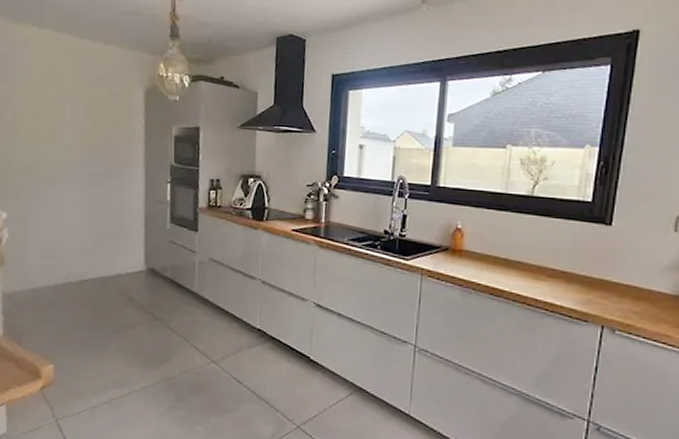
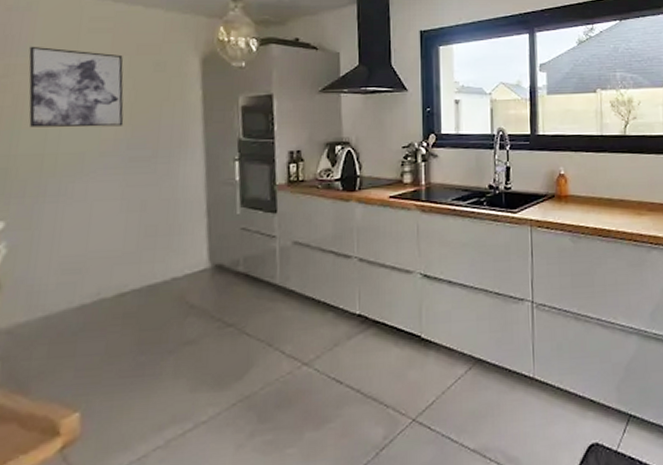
wall art: none [22,74,88,145] -> present [28,46,124,128]

